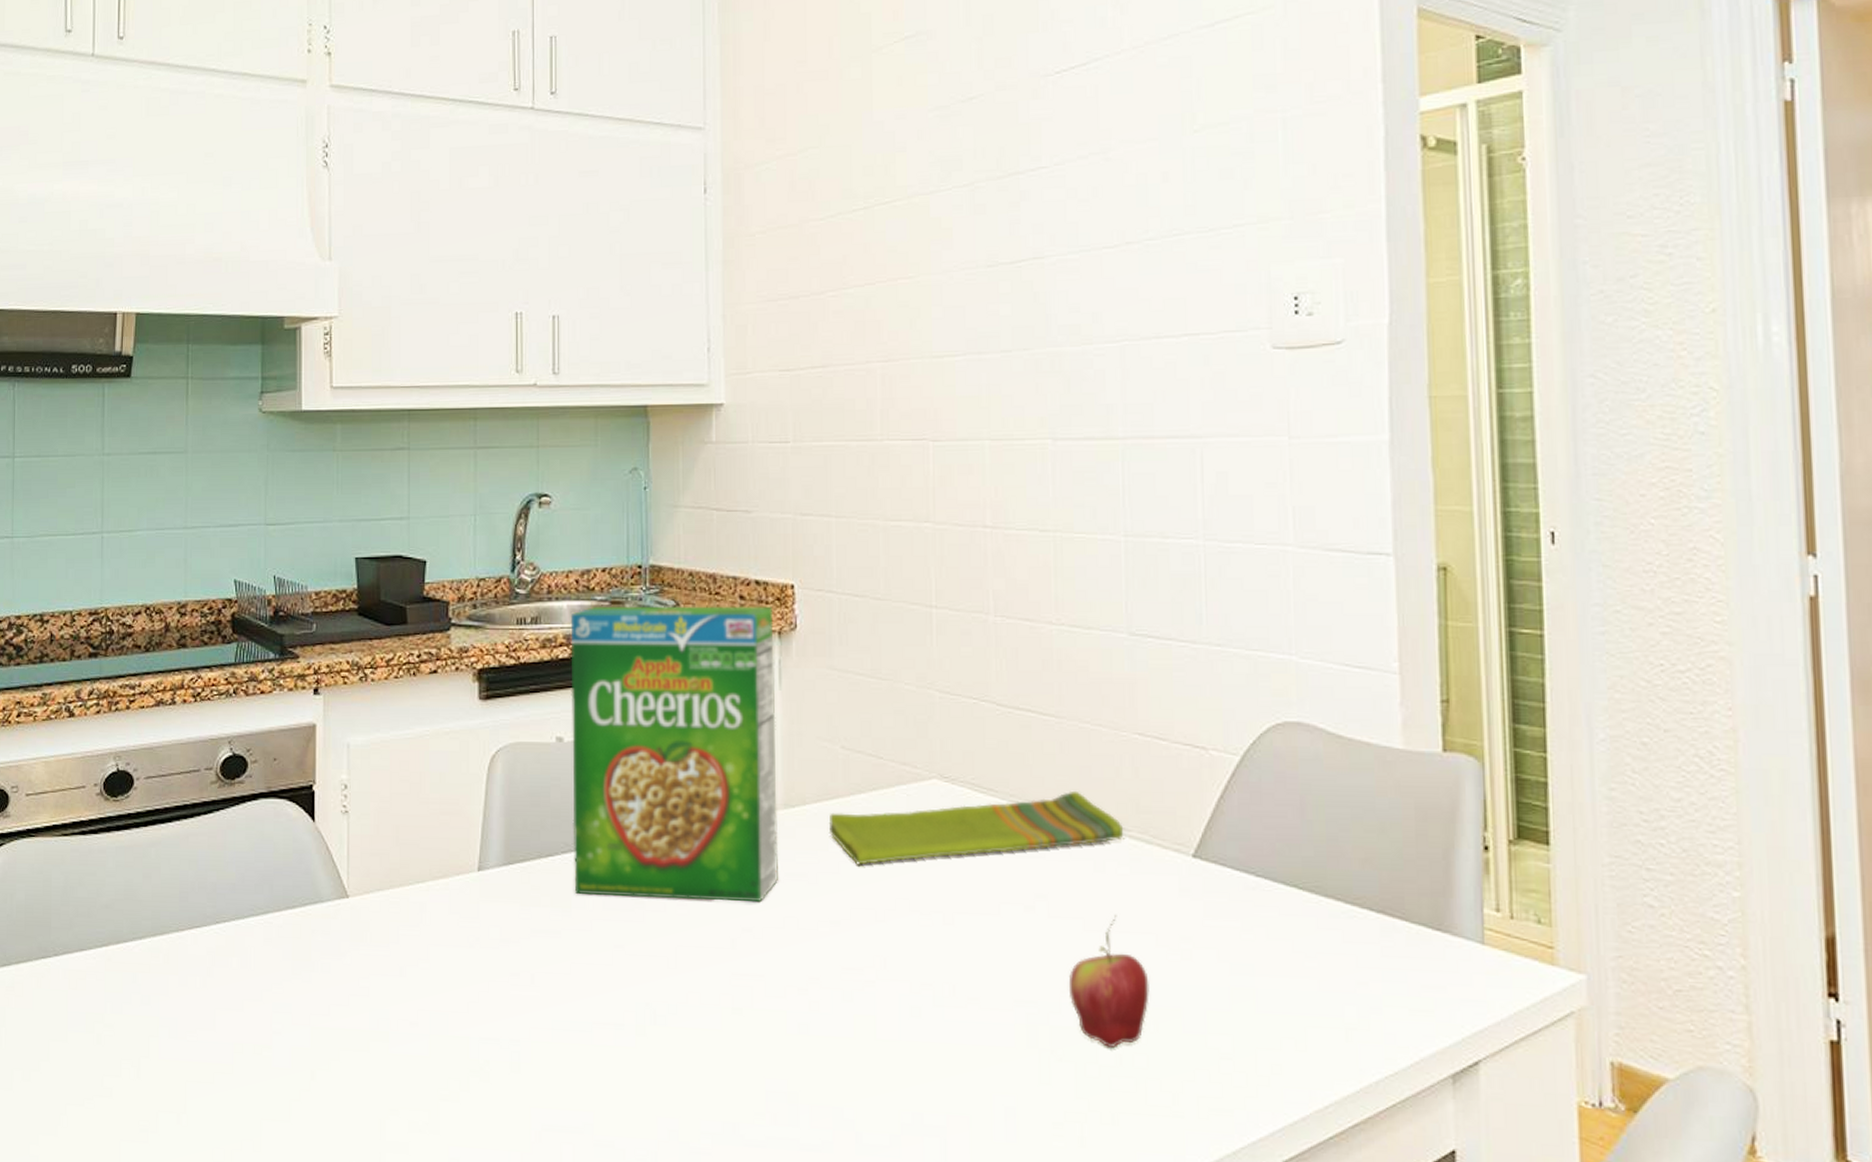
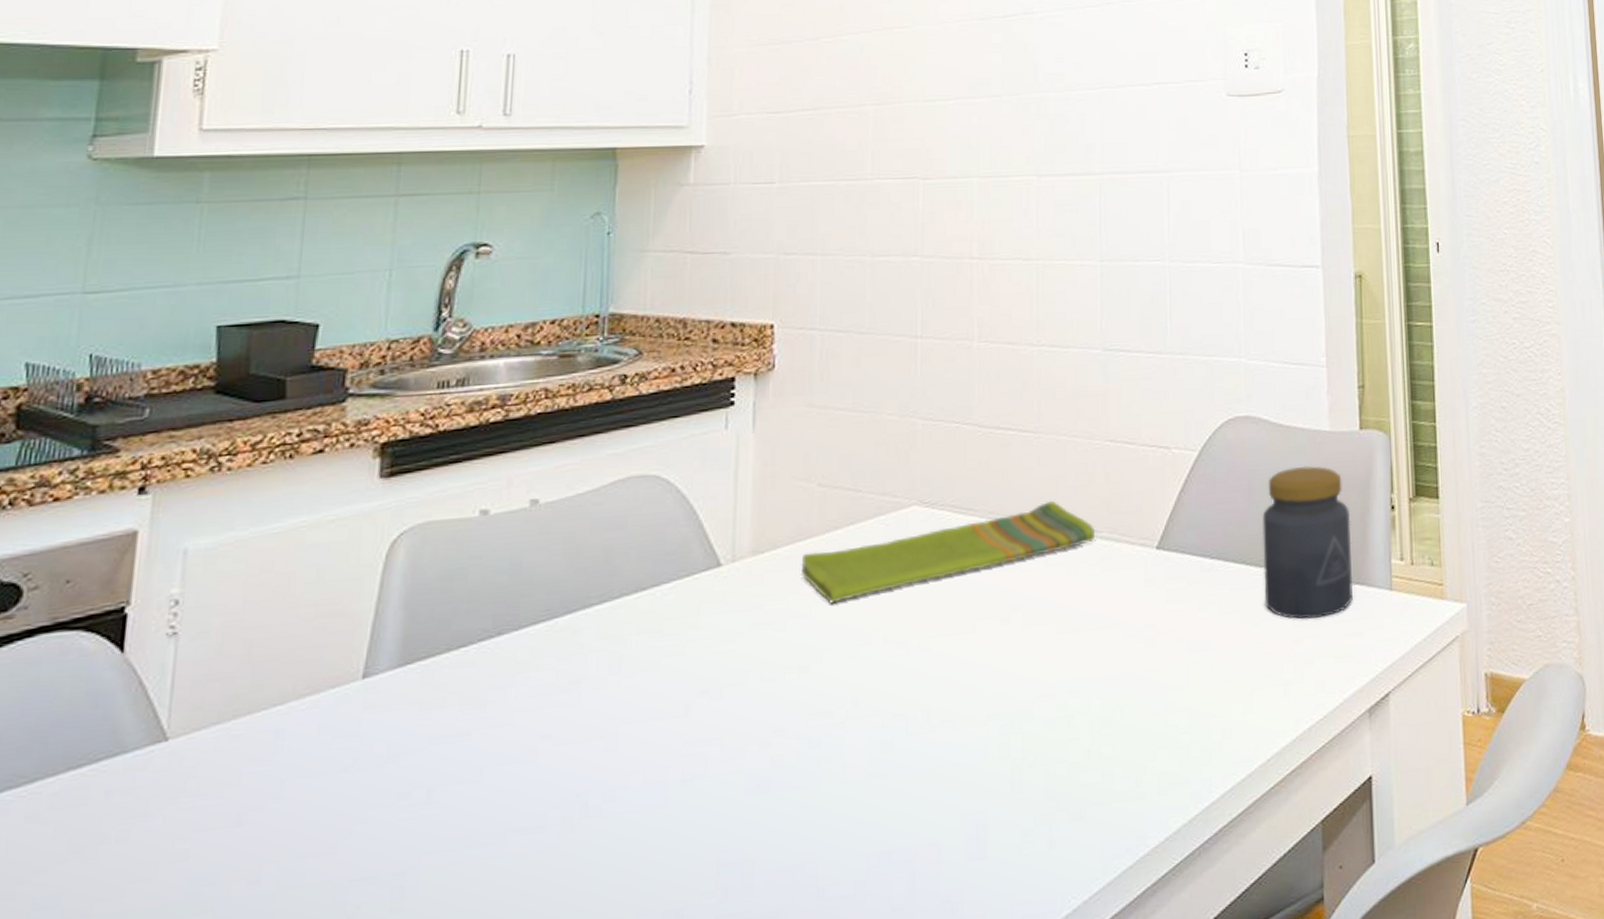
cereal box: present [570,606,778,901] -> none [492,348,749,685]
fruit: present [1068,915,1149,1047] -> none [1041,614,1116,744]
jar: none [1318,786,1432,963] -> present [1262,465,1353,620]

